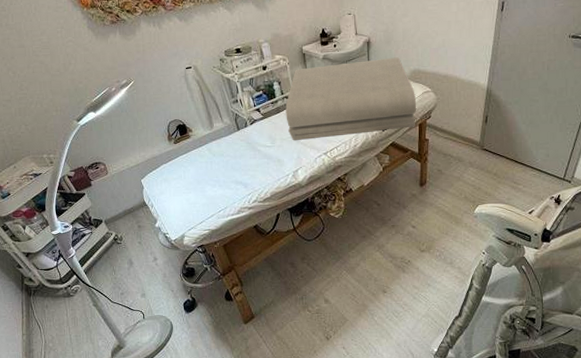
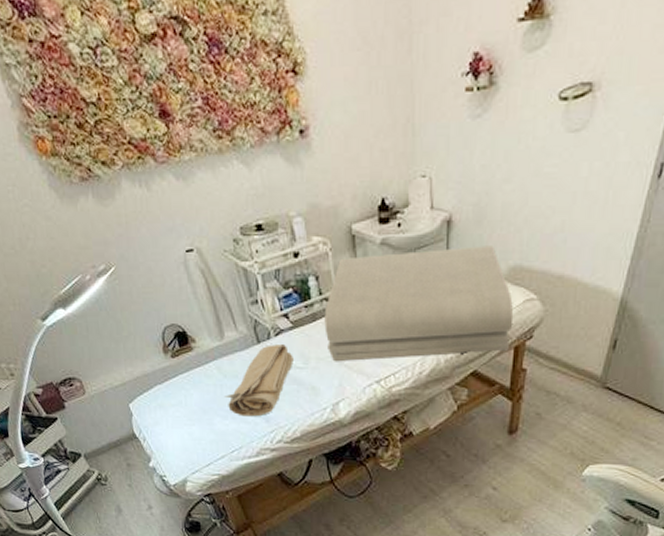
towel: none [214,130,264,184] -> present [225,344,293,417]

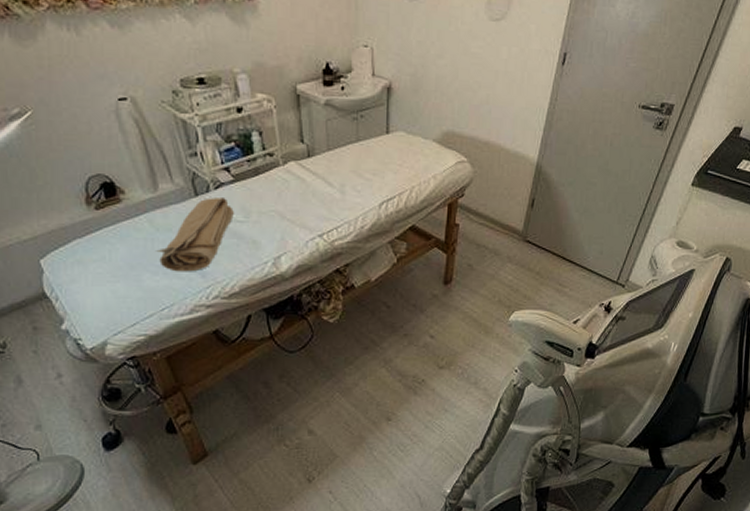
towel: present [324,246,514,361] -> none [267,111,447,215]

